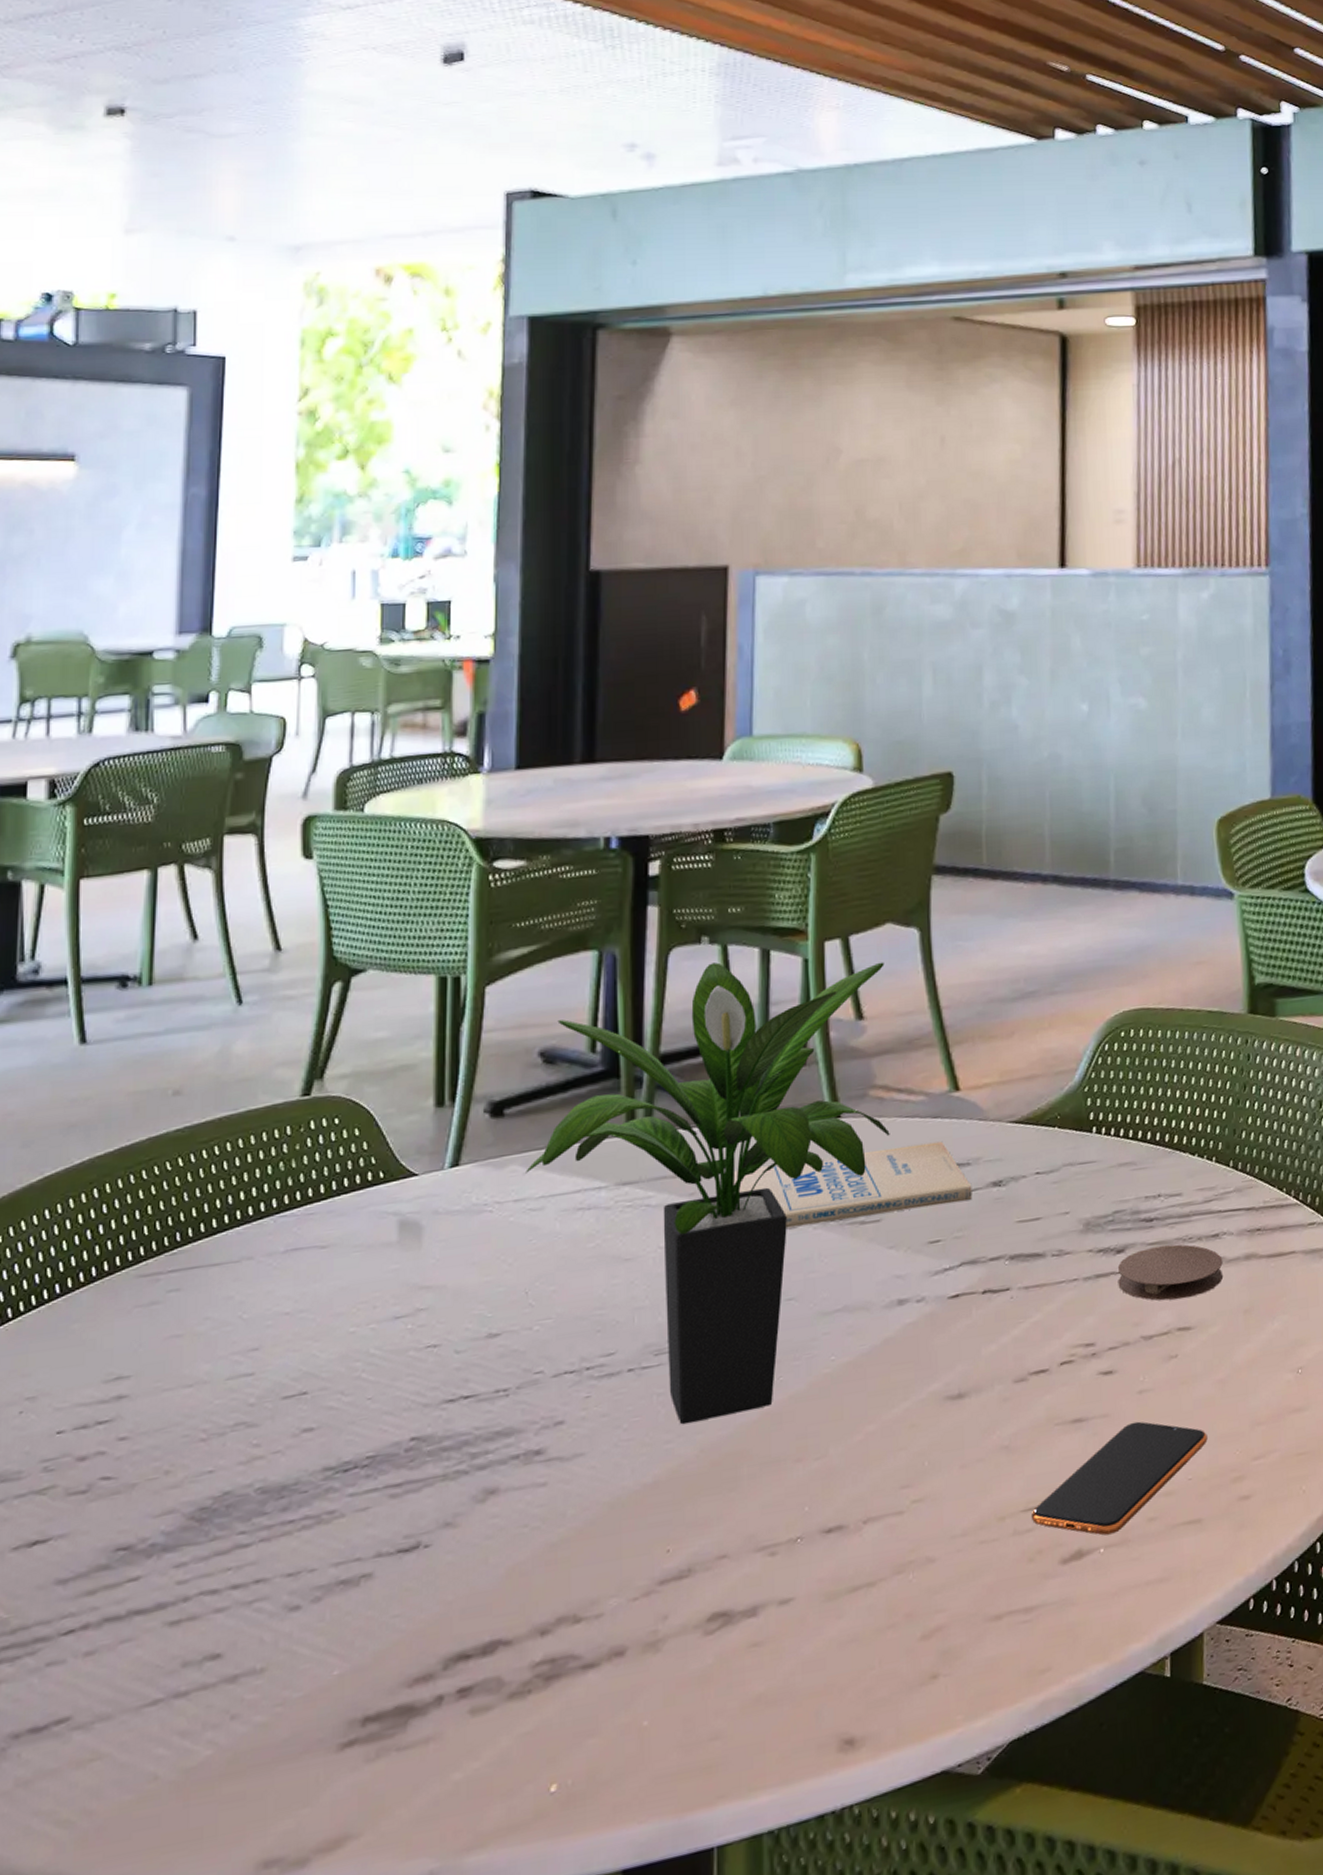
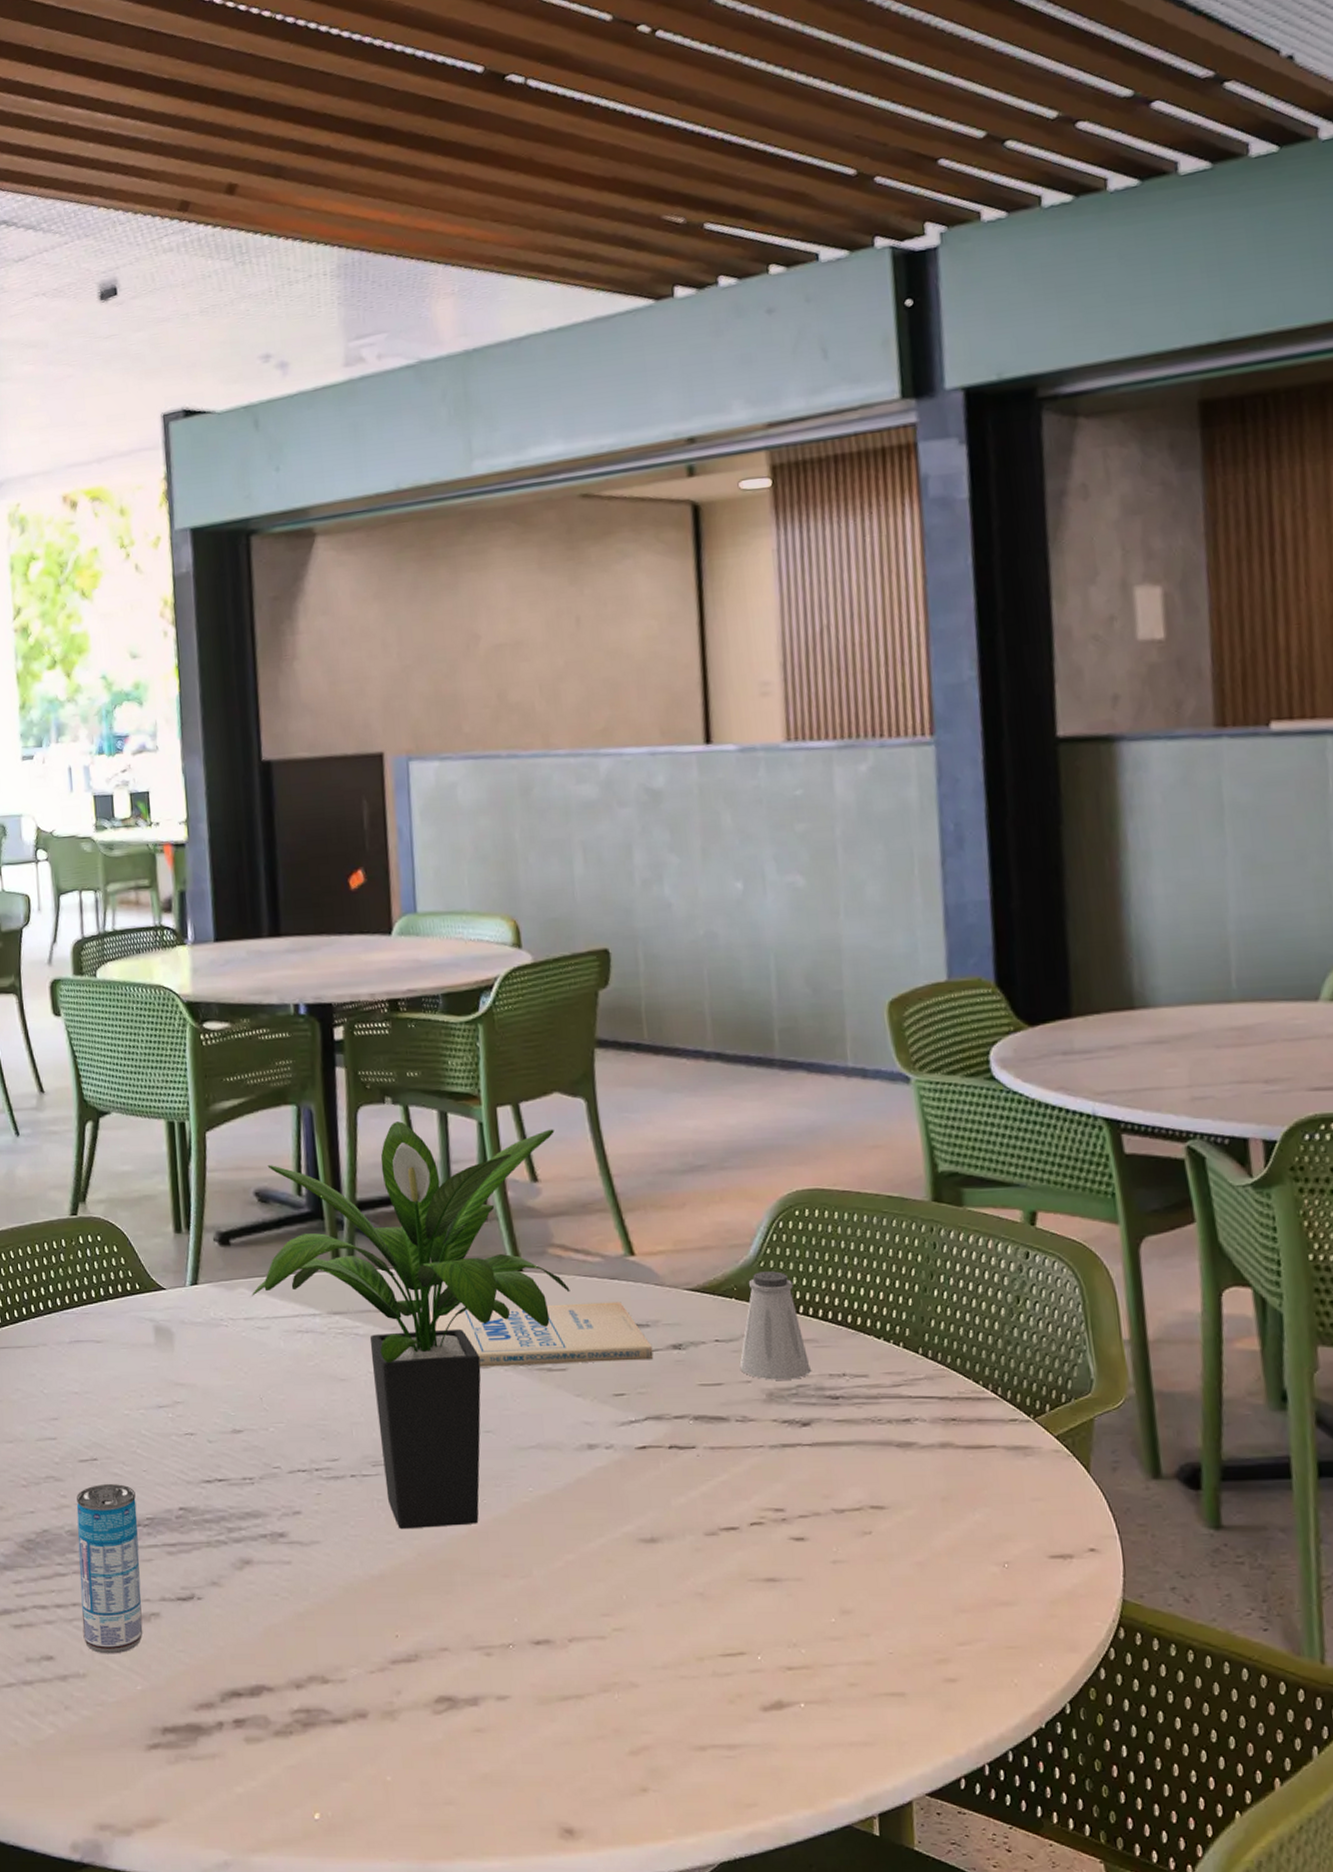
beverage can: none [266,1419,354,1639] -> present [76,1484,143,1654]
smartphone: present [1031,1421,1208,1536] -> none [729,1590,908,1692]
saltshaker: none [1058,1095,1128,1209] -> present [739,1271,811,1380]
coaster: present [1117,1244,1224,1301] -> none [803,1424,918,1479]

